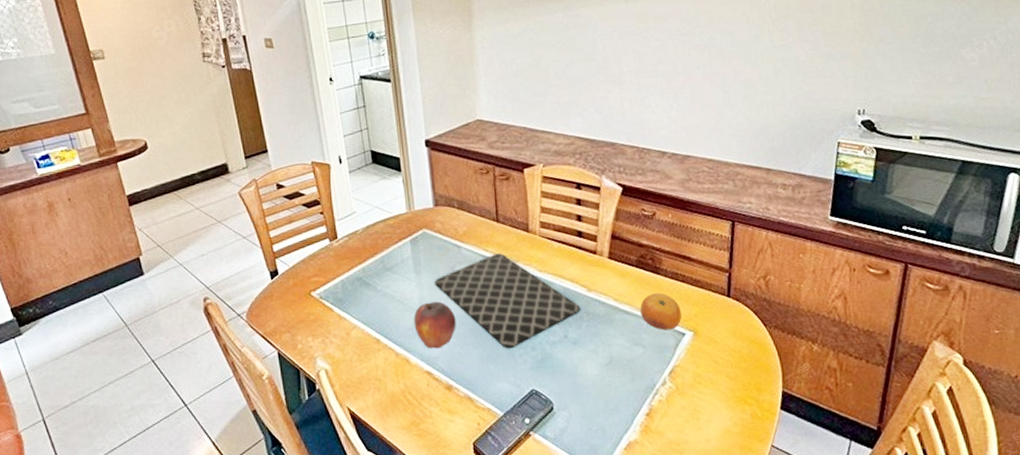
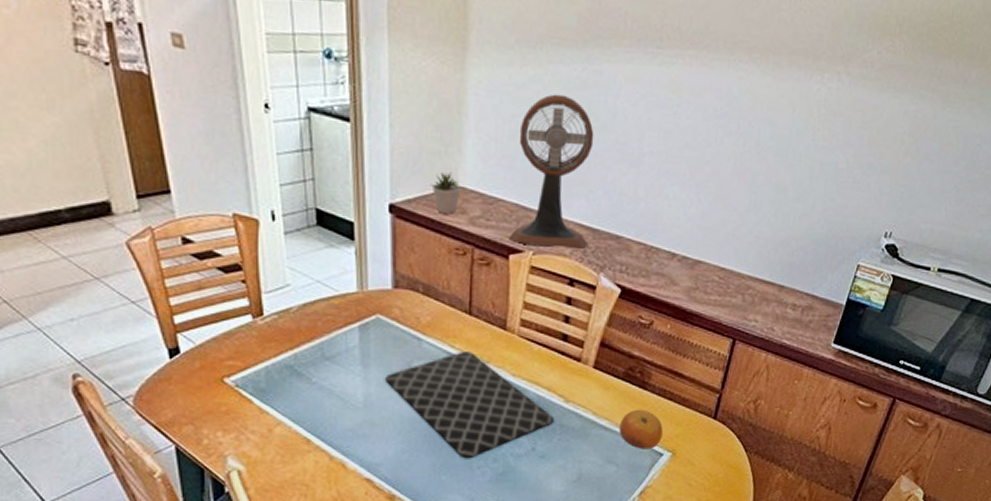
fruit: present [413,301,456,349] -> none [355,401,407,454]
potted plant: none [454,108,479,143] -> present [430,171,461,214]
electric fan: none [519,37,587,159] -> present [507,94,594,248]

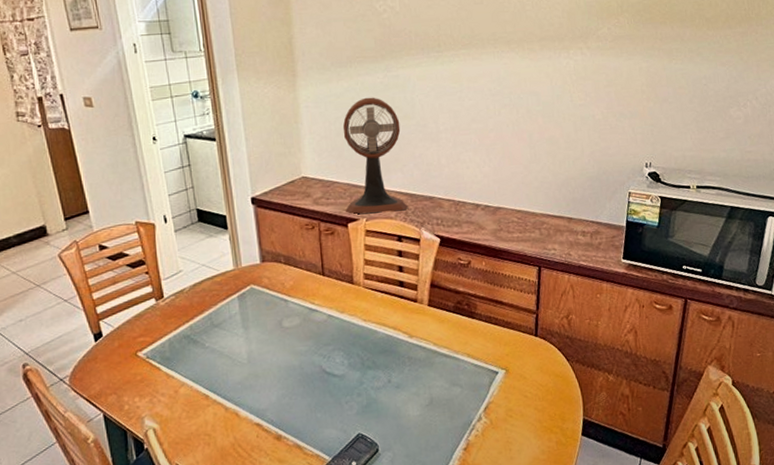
placemat: present [386,351,554,457] -> none [263,305,402,395]
potted plant: present [430,171,461,214] -> none [280,166,304,199]
fruit: present [619,409,663,449] -> none [457,335,495,370]

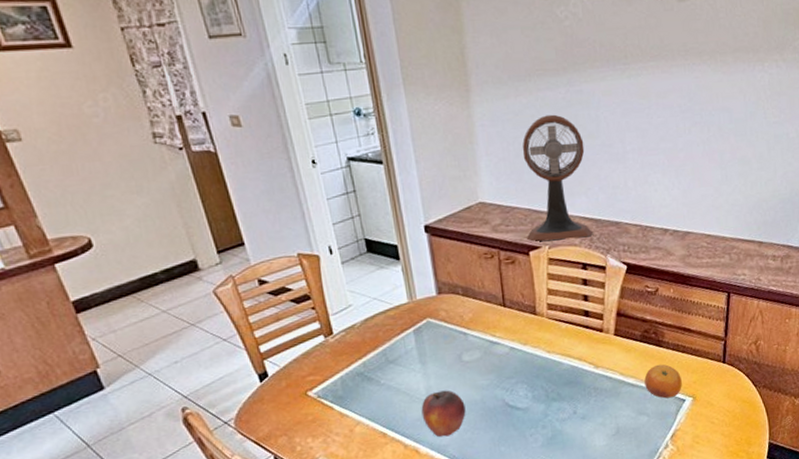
fruit: none [242,355,285,401] -> present [421,390,466,437]
fruit: none [457,335,495,370] -> present [644,364,682,399]

